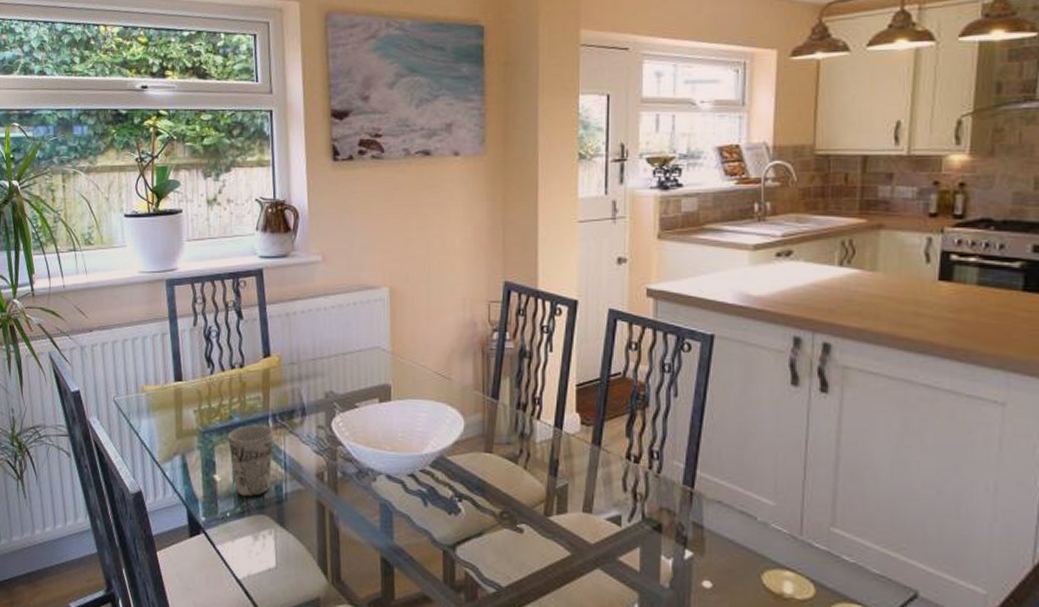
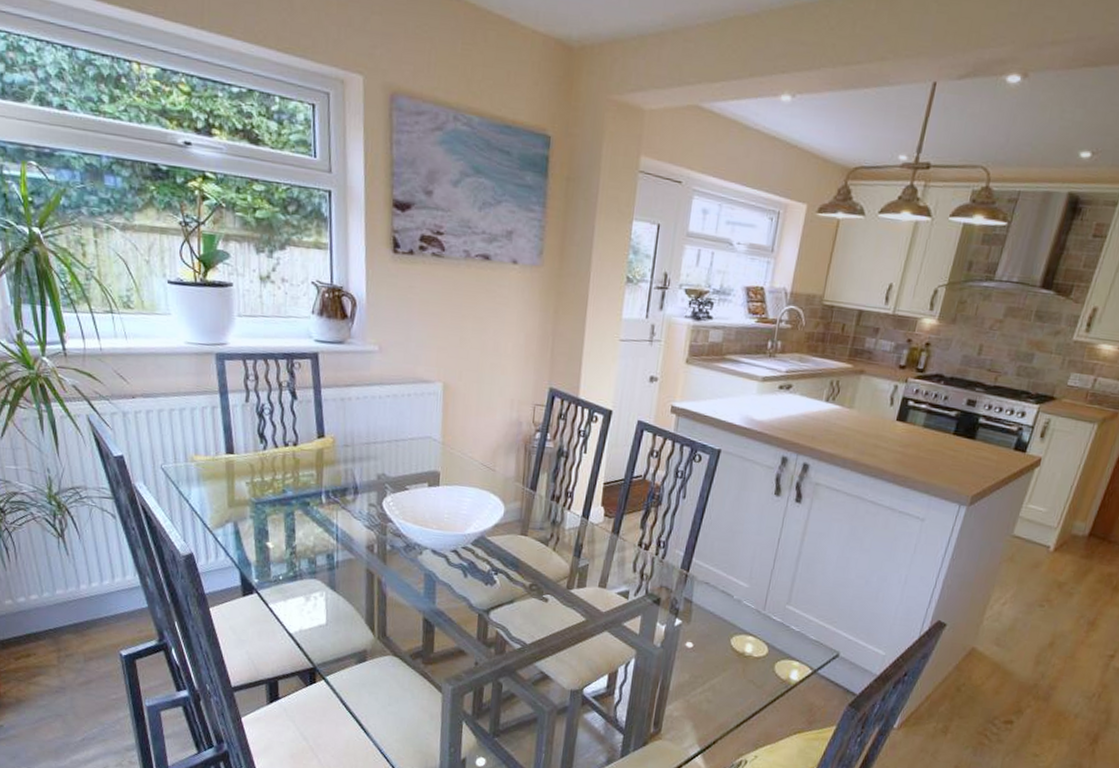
cup: present [228,424,274,497] -> none [281,499,326,564]

